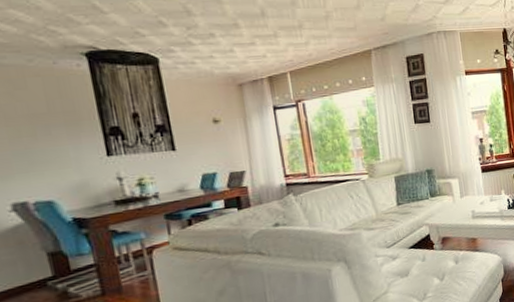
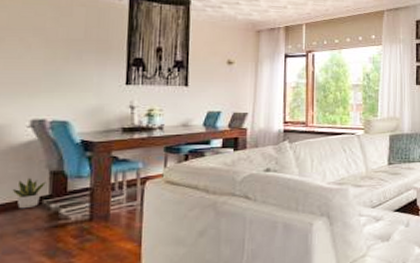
potted plant: none [10,261,46,294] -> present [12,177,46,209]

